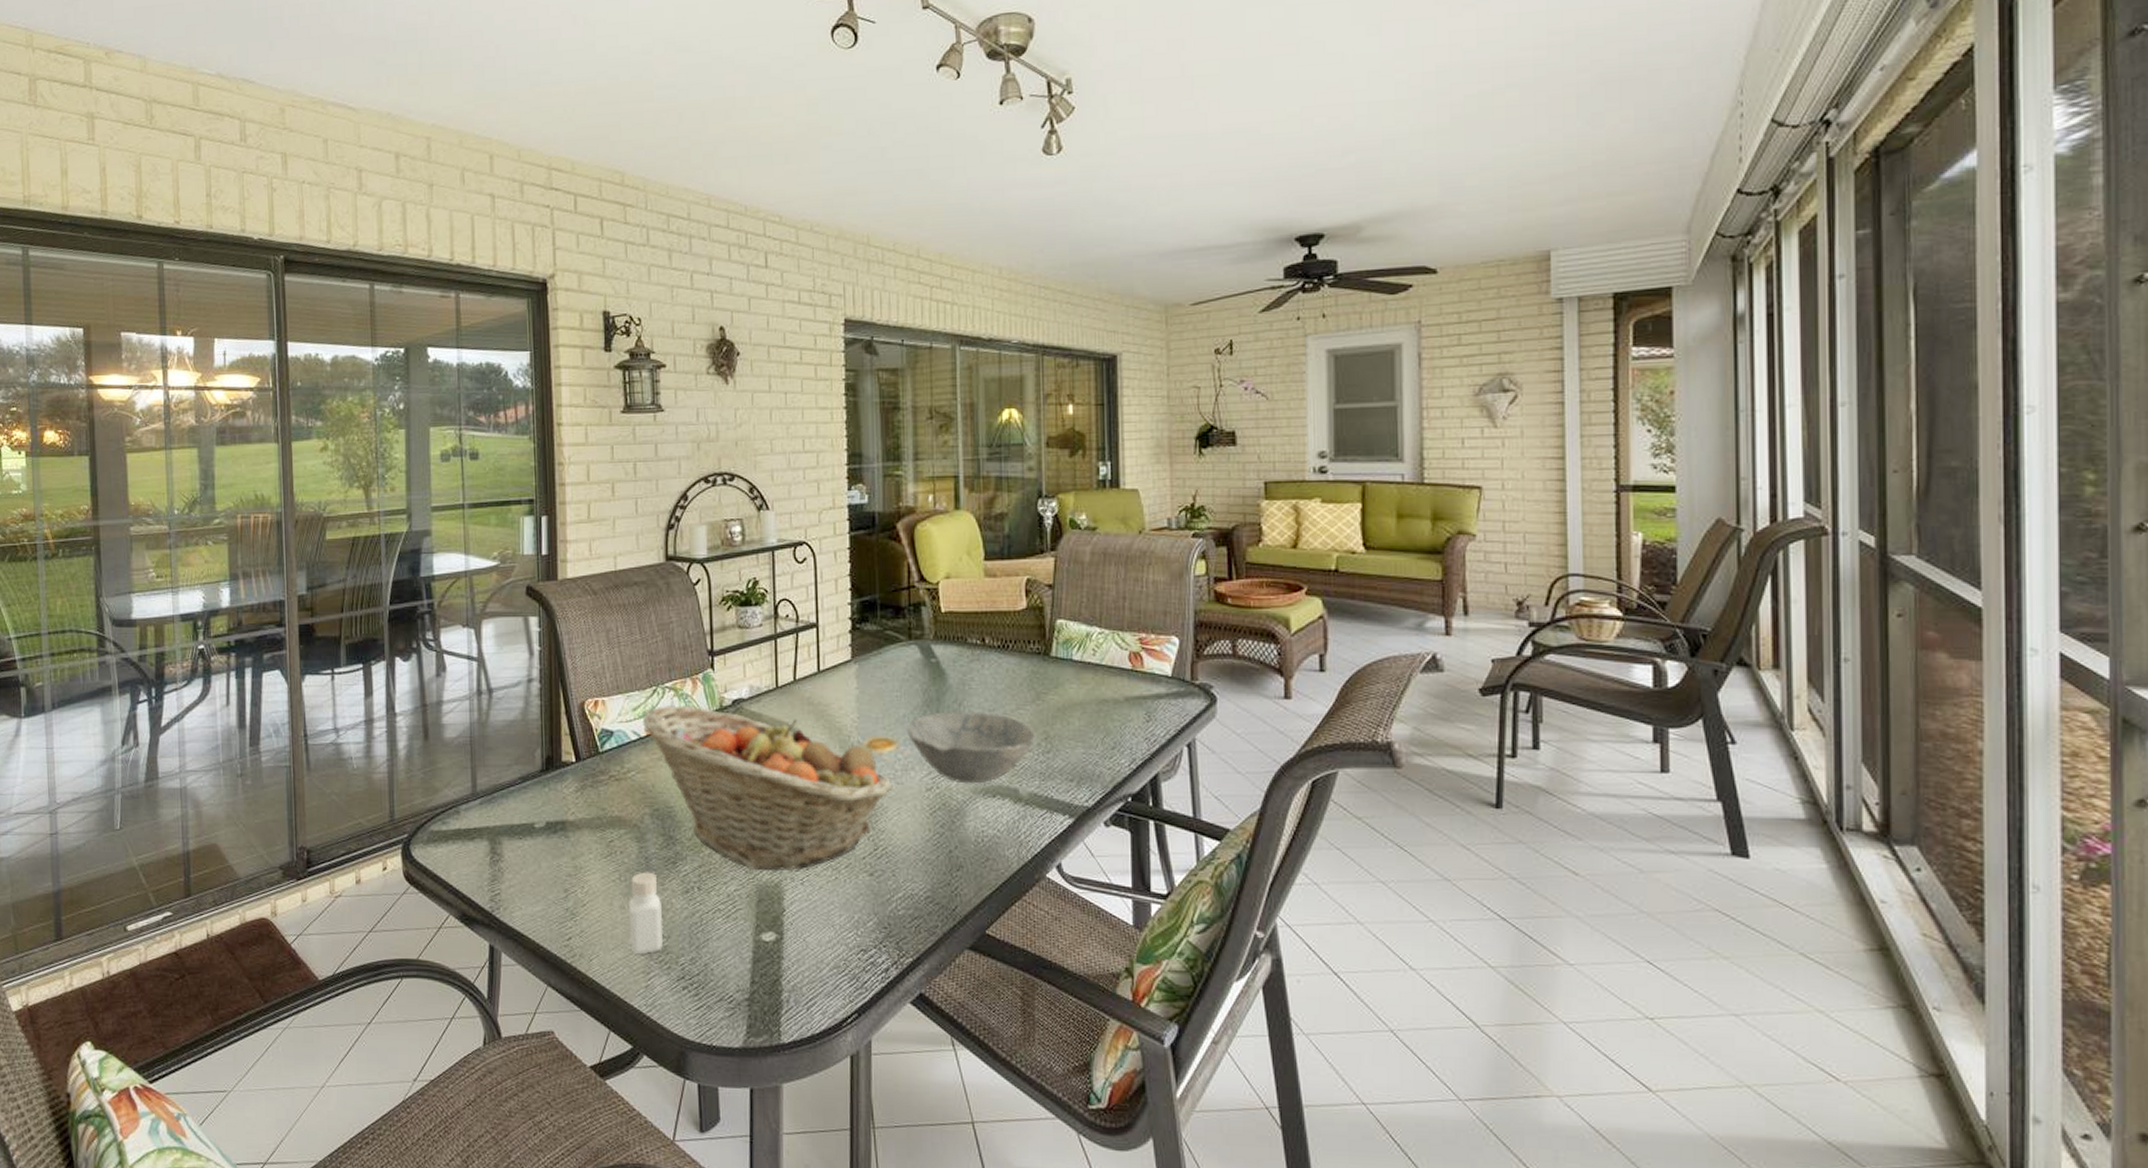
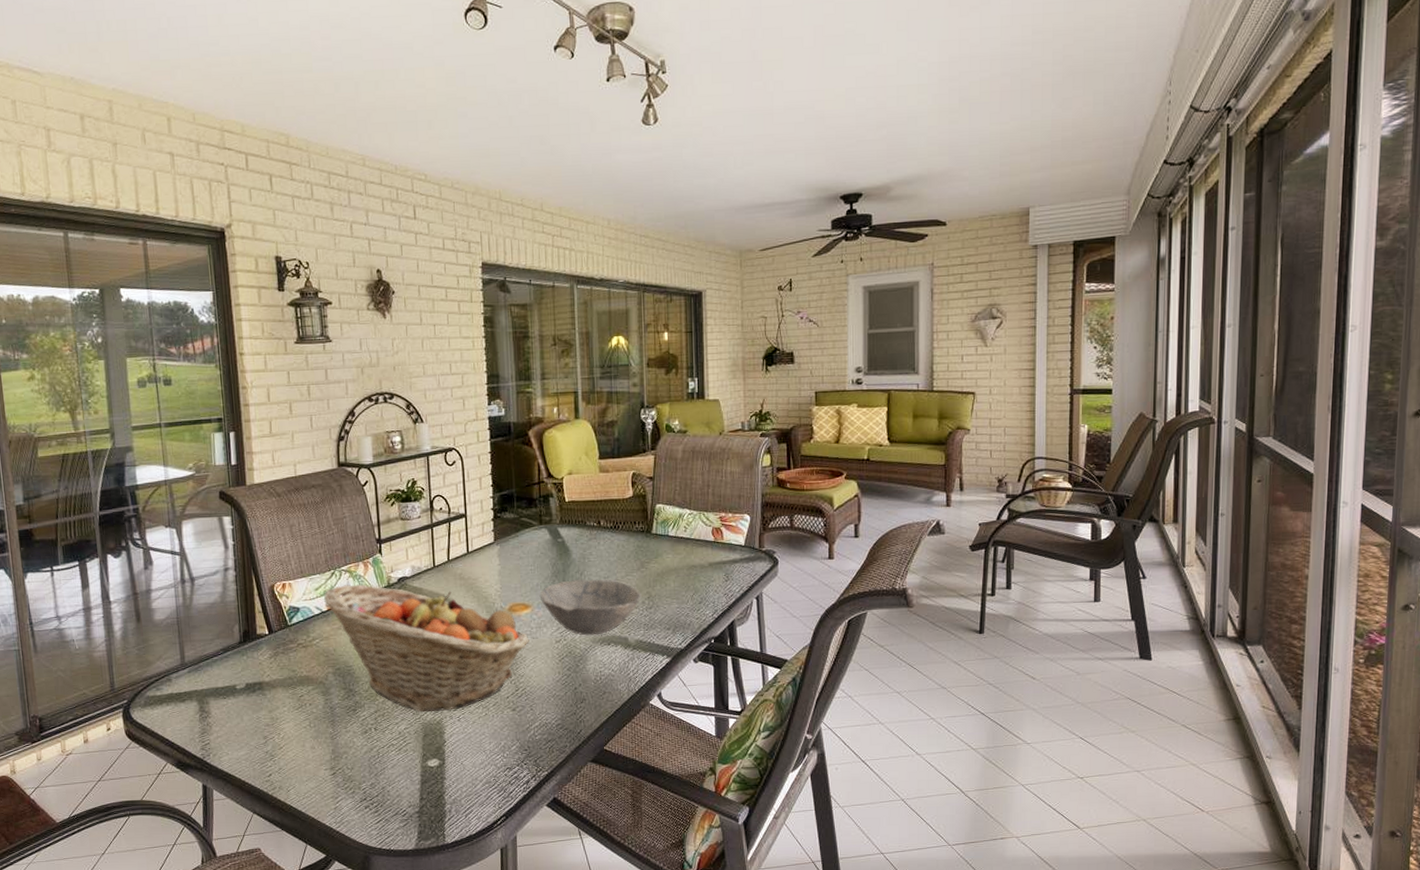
pepper shaker: present [628,872,664,955] -> none [318,718,348,784]

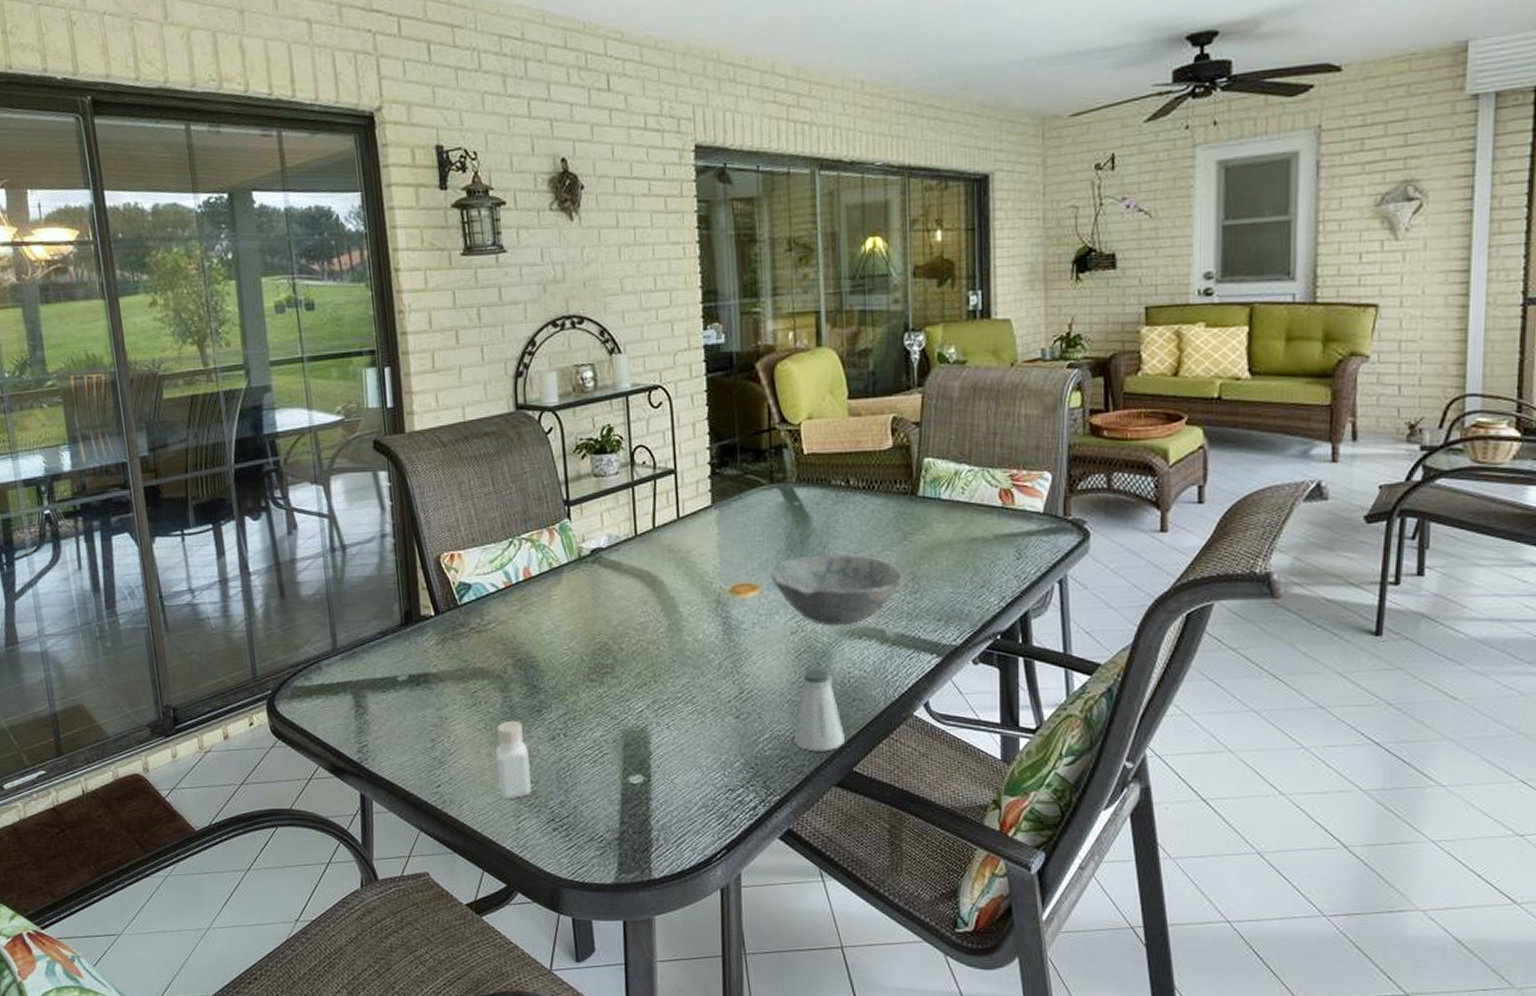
pepper shaker: none [318,718,348,784] -> present [496,720,532,800]
fruit basket: present [324,584,530,713] -> none [500,556,757,717]
saltshaker: none [558,668,597,735] -> present [794,668,845,752]

